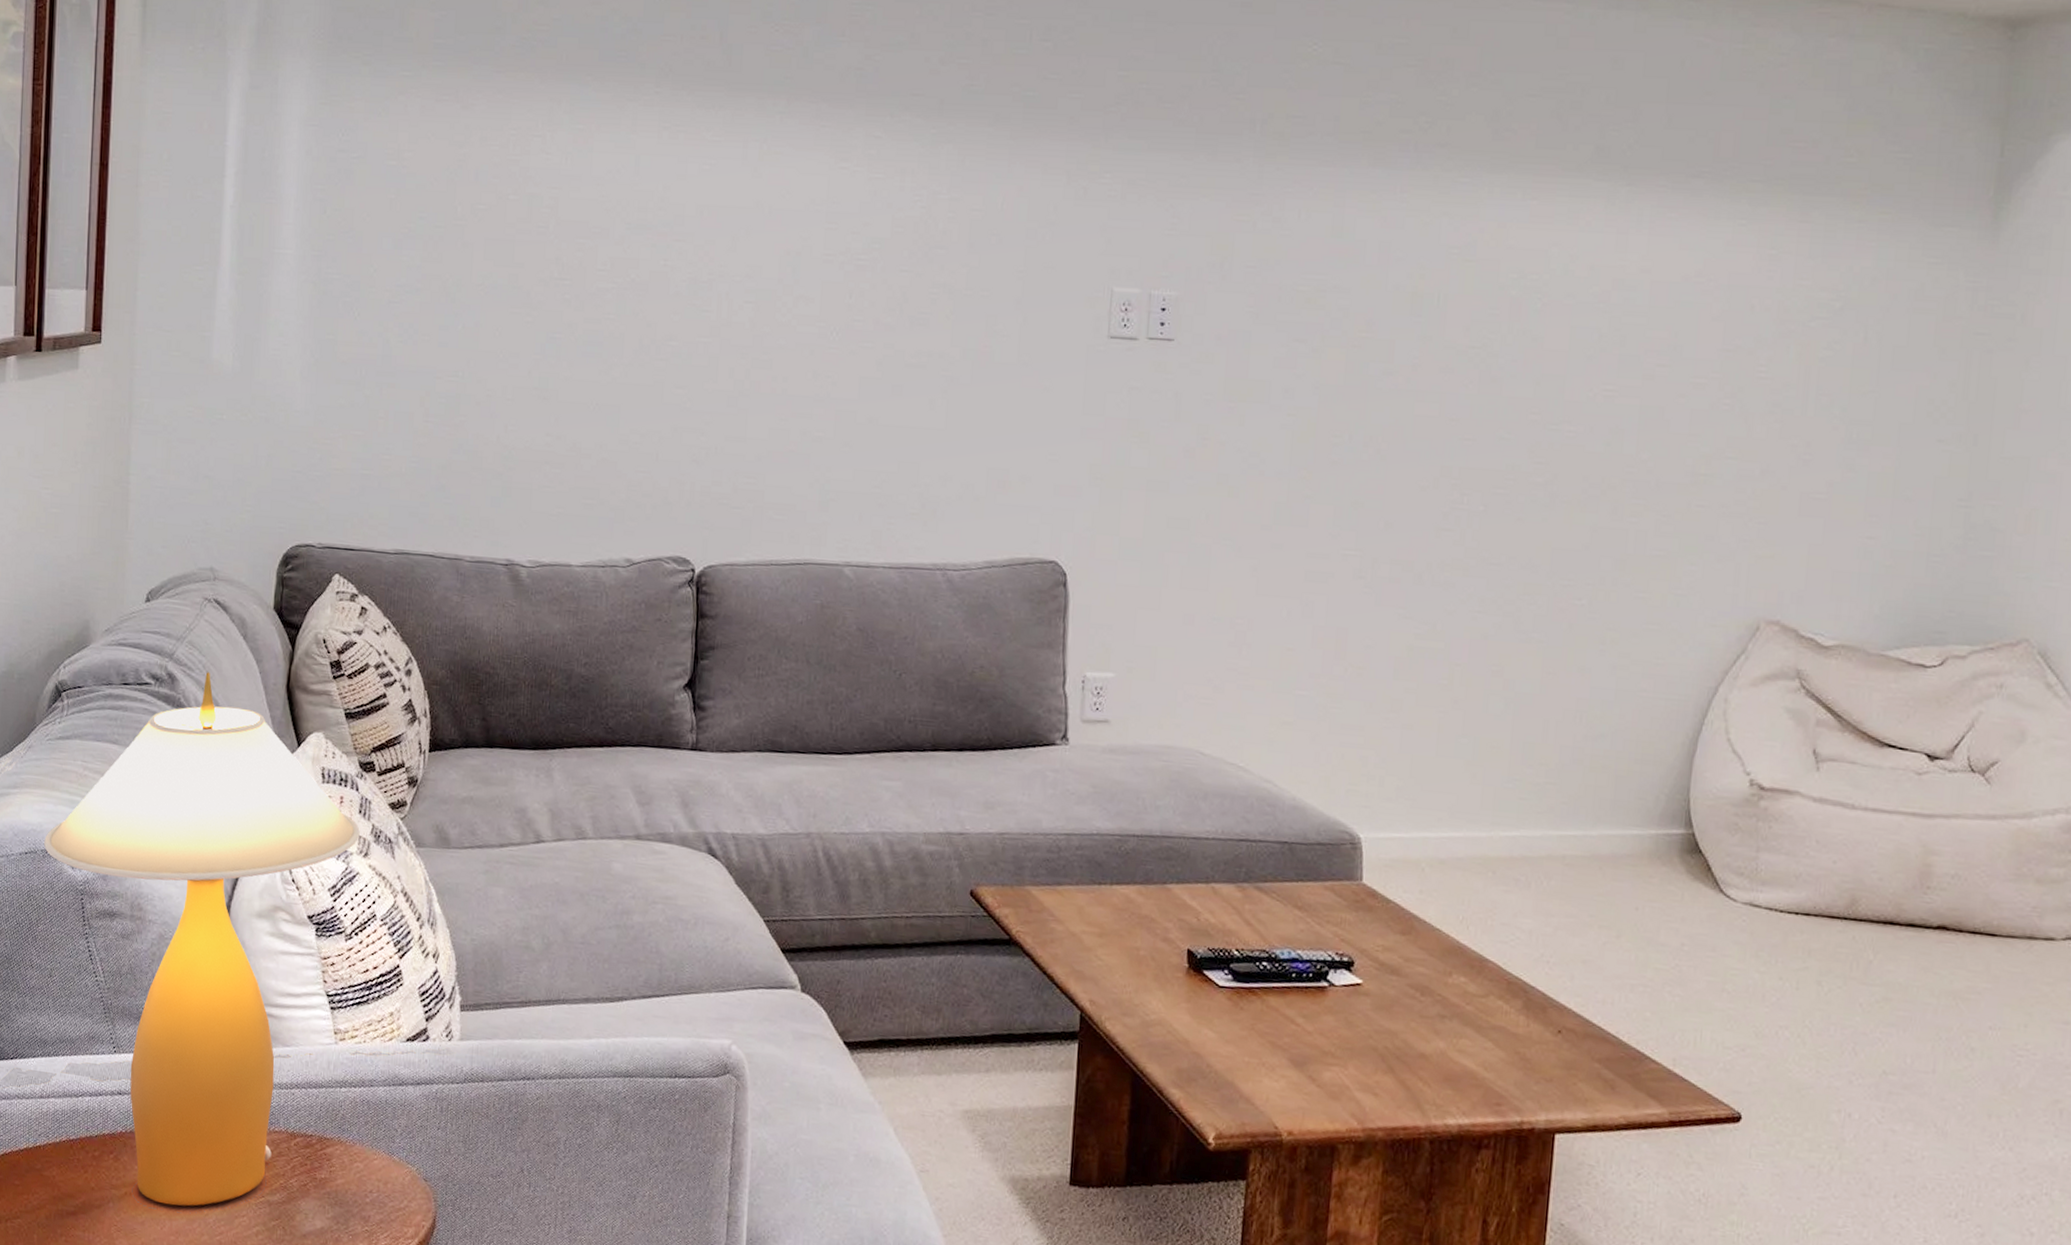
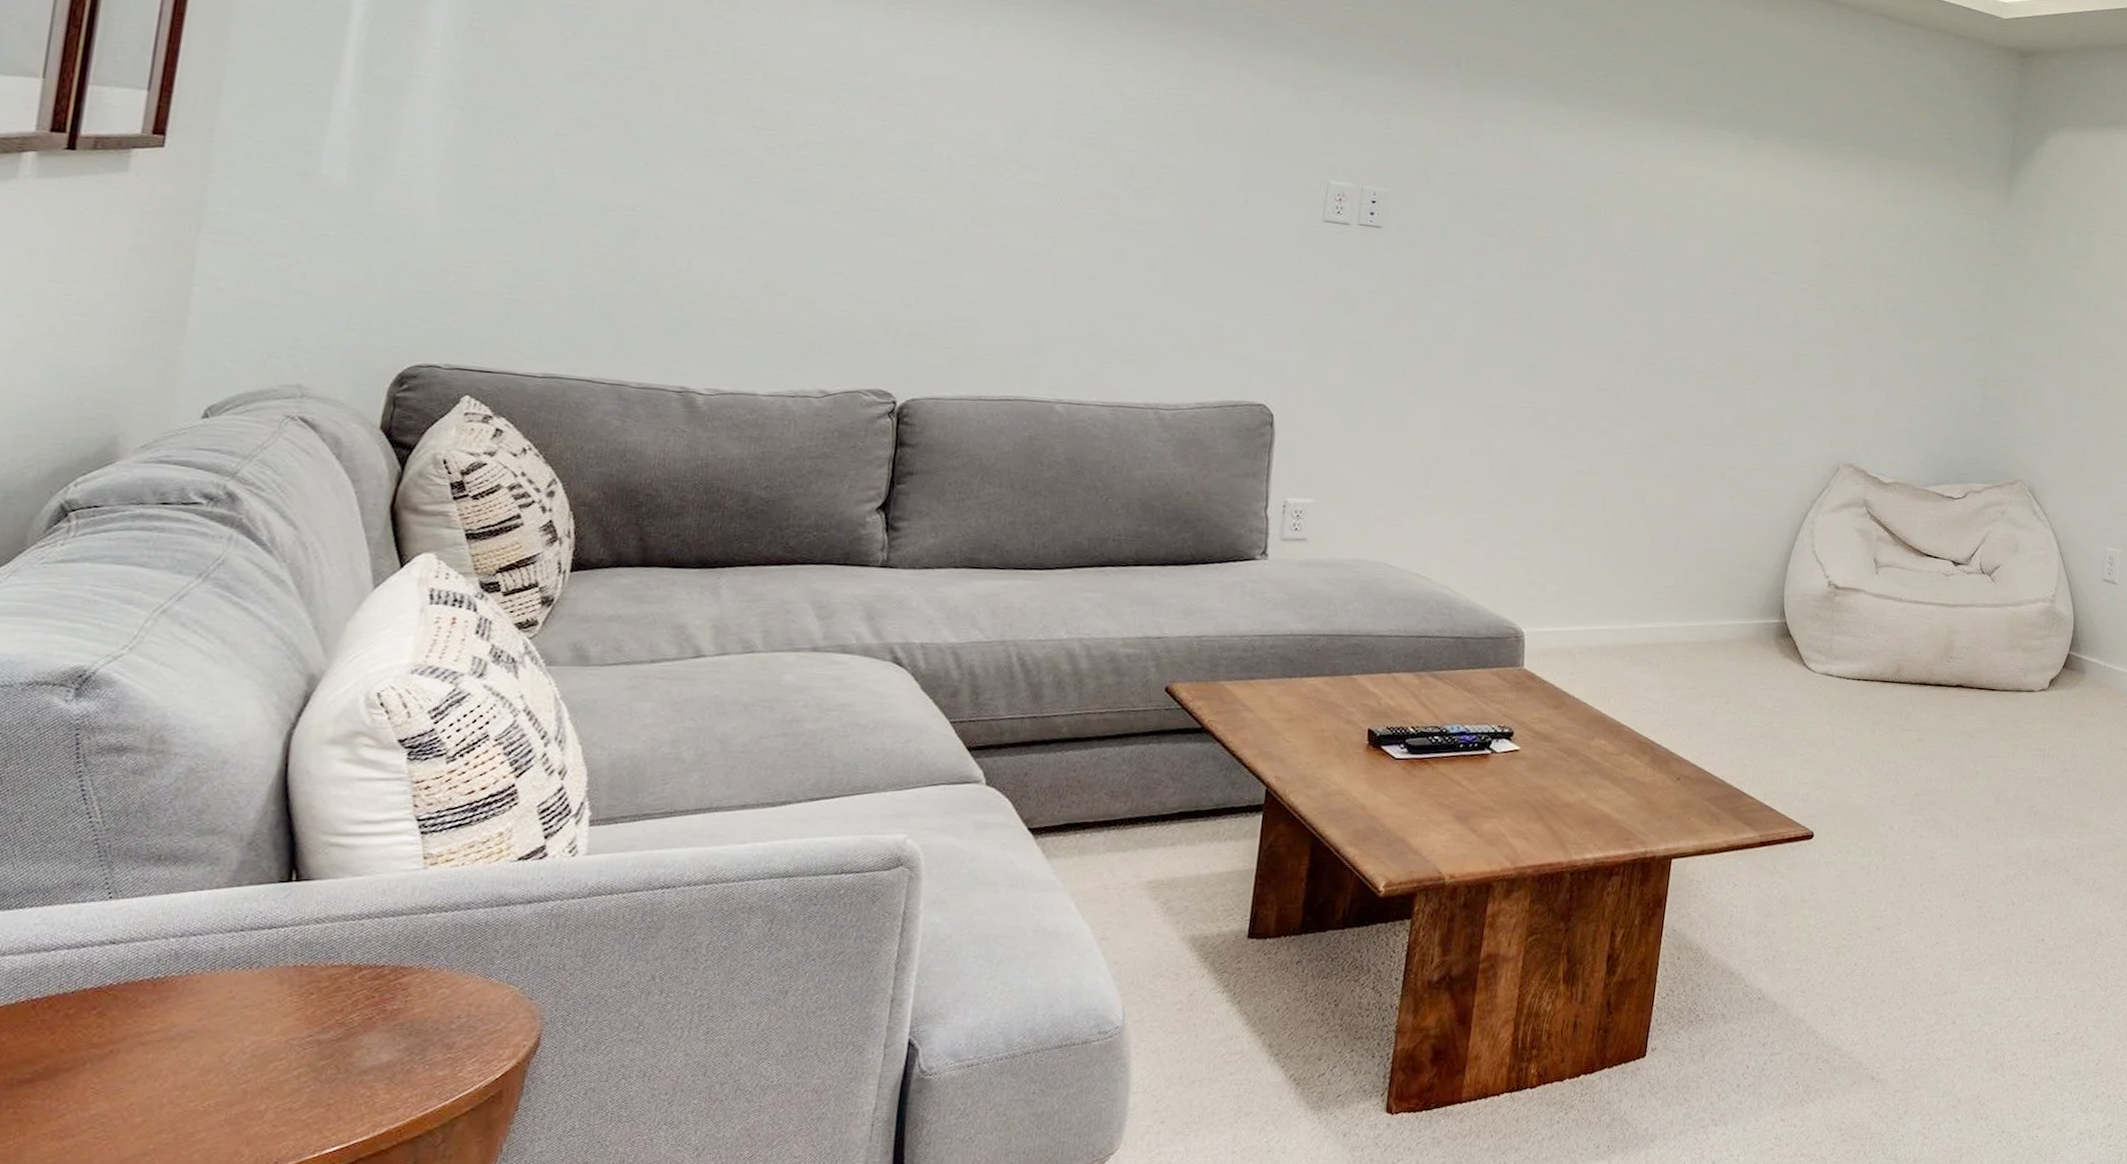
table lamp: present [43,672,360,1206] -> none [24,492,475,1058]

